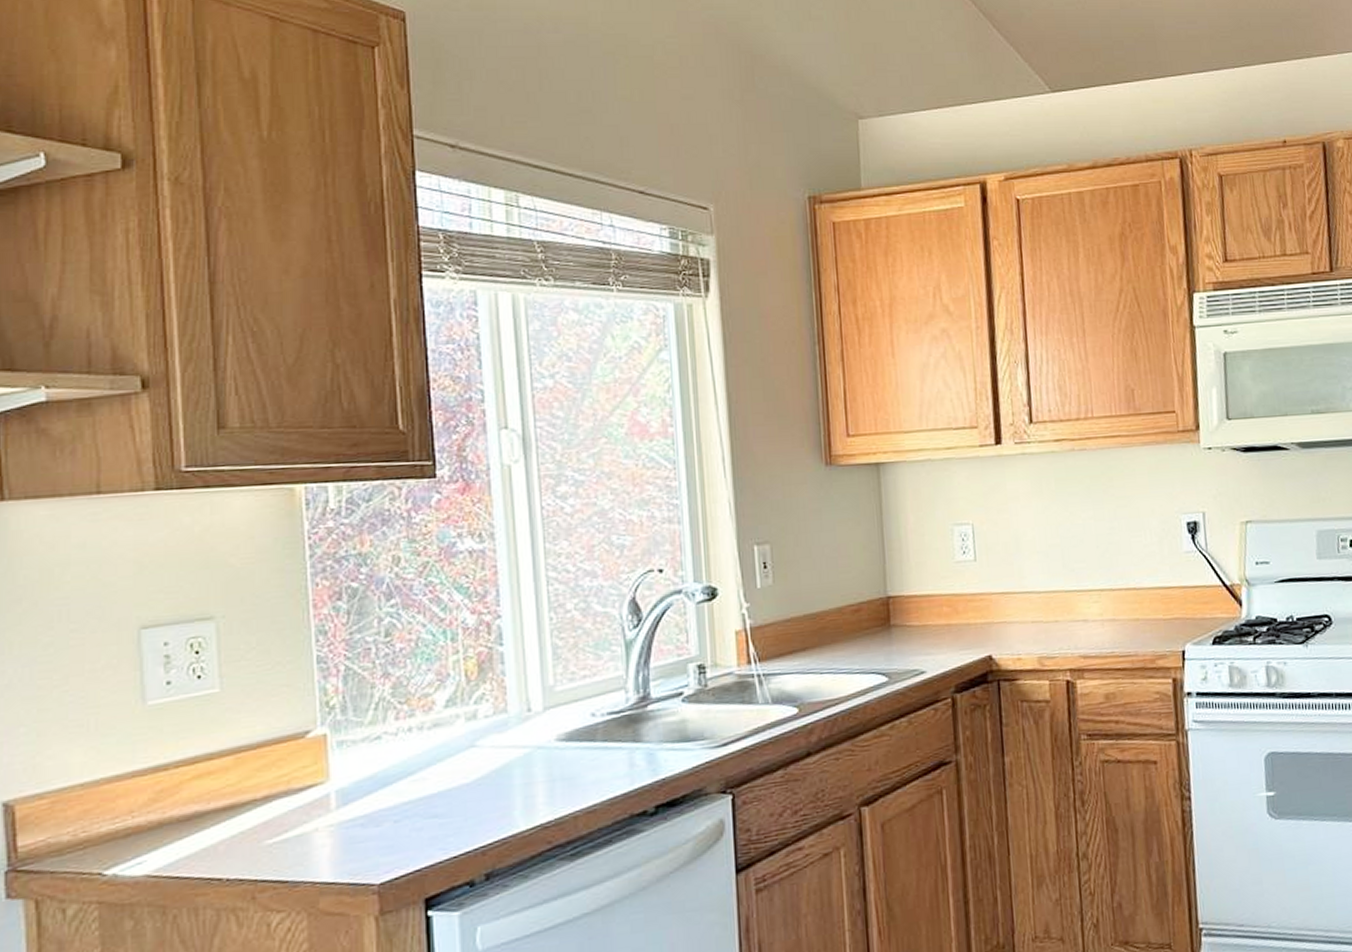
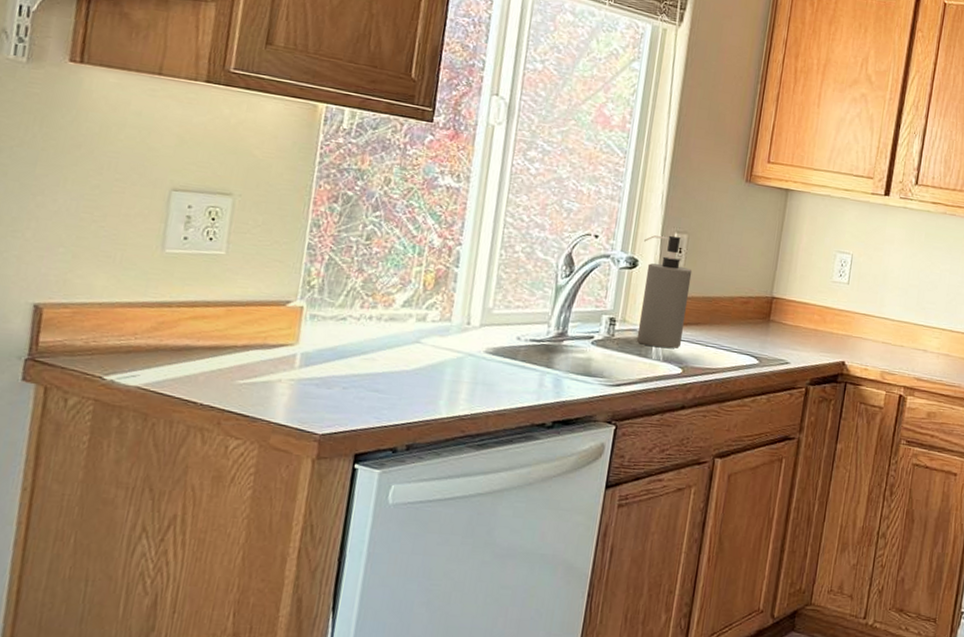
soap dispenser: none [719,549,789,690] -> present [636,235,692,349]

